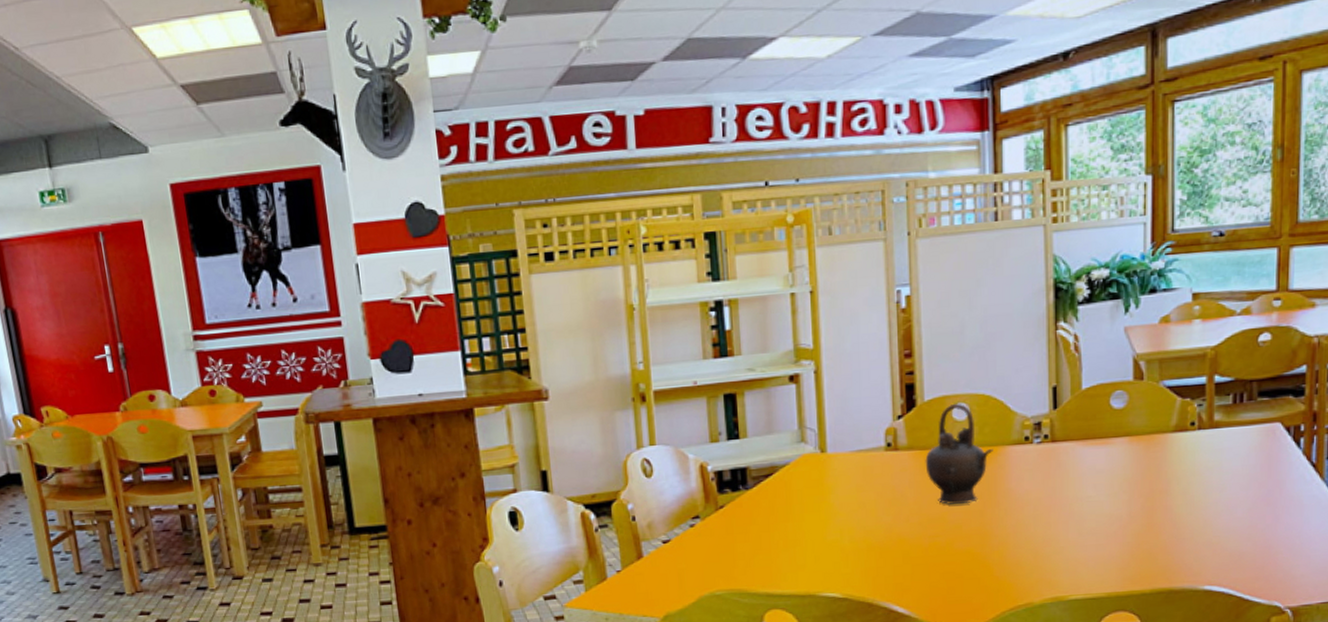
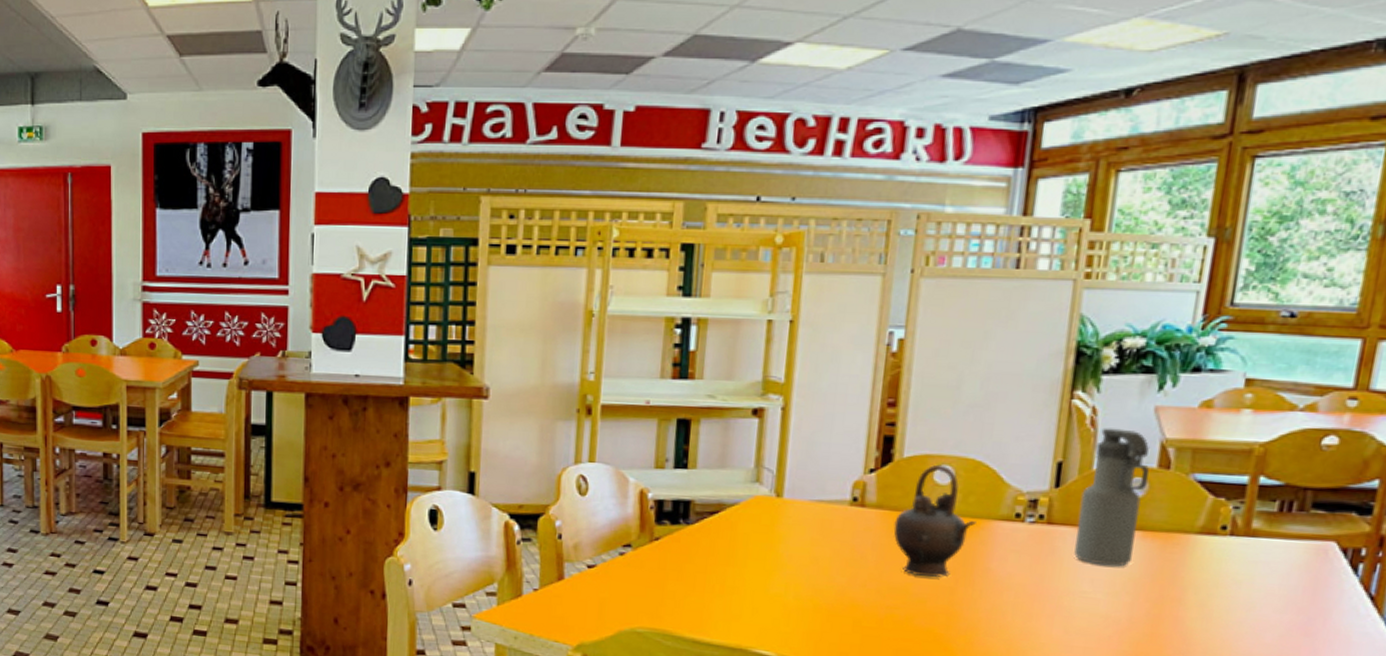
water bottle: none [1076,350,1127,472] -> present [1074,427,1149,567]

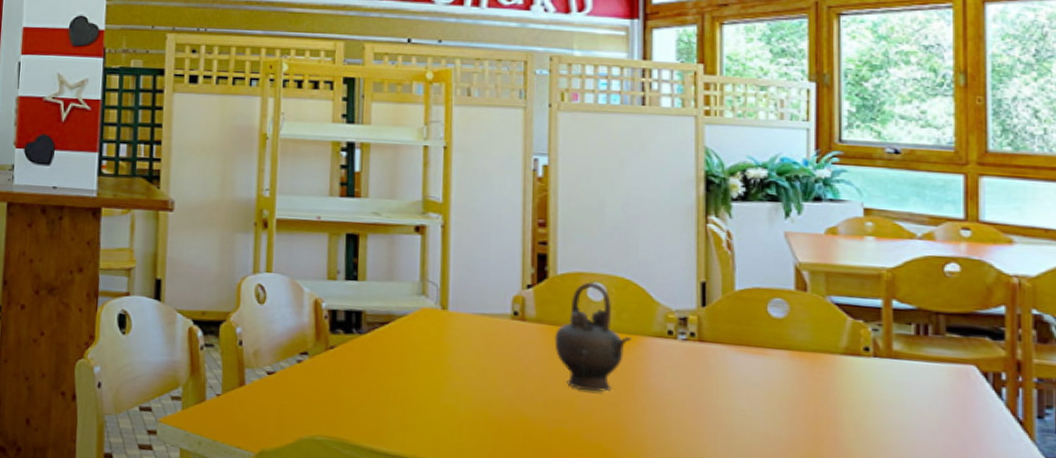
water bottle: present [1074,427,1149,567] -> none [727,251,787,385]

